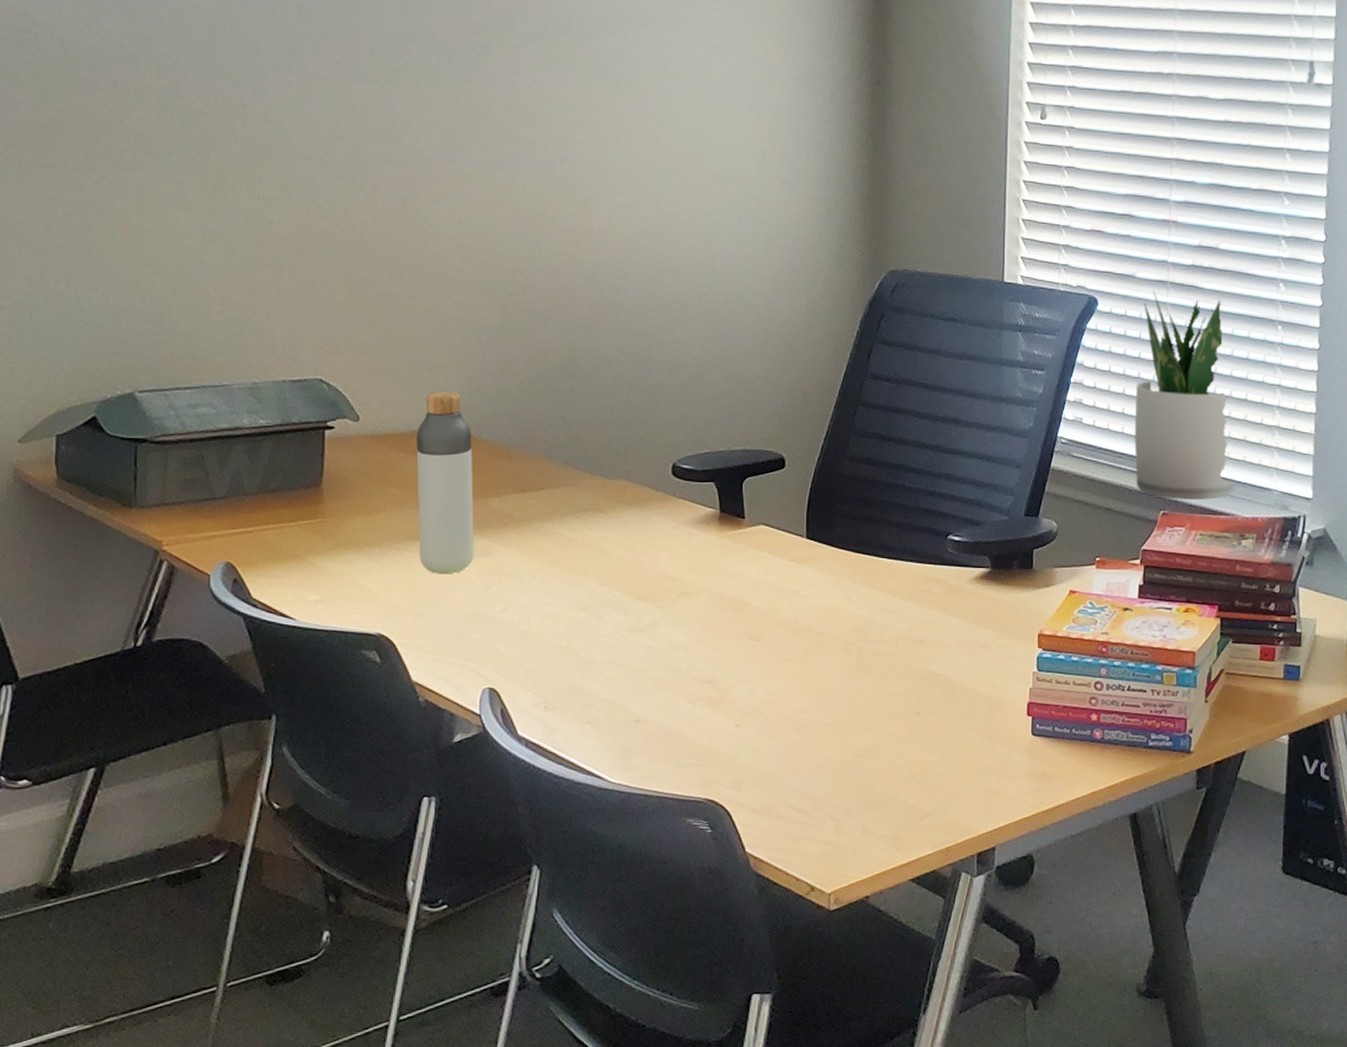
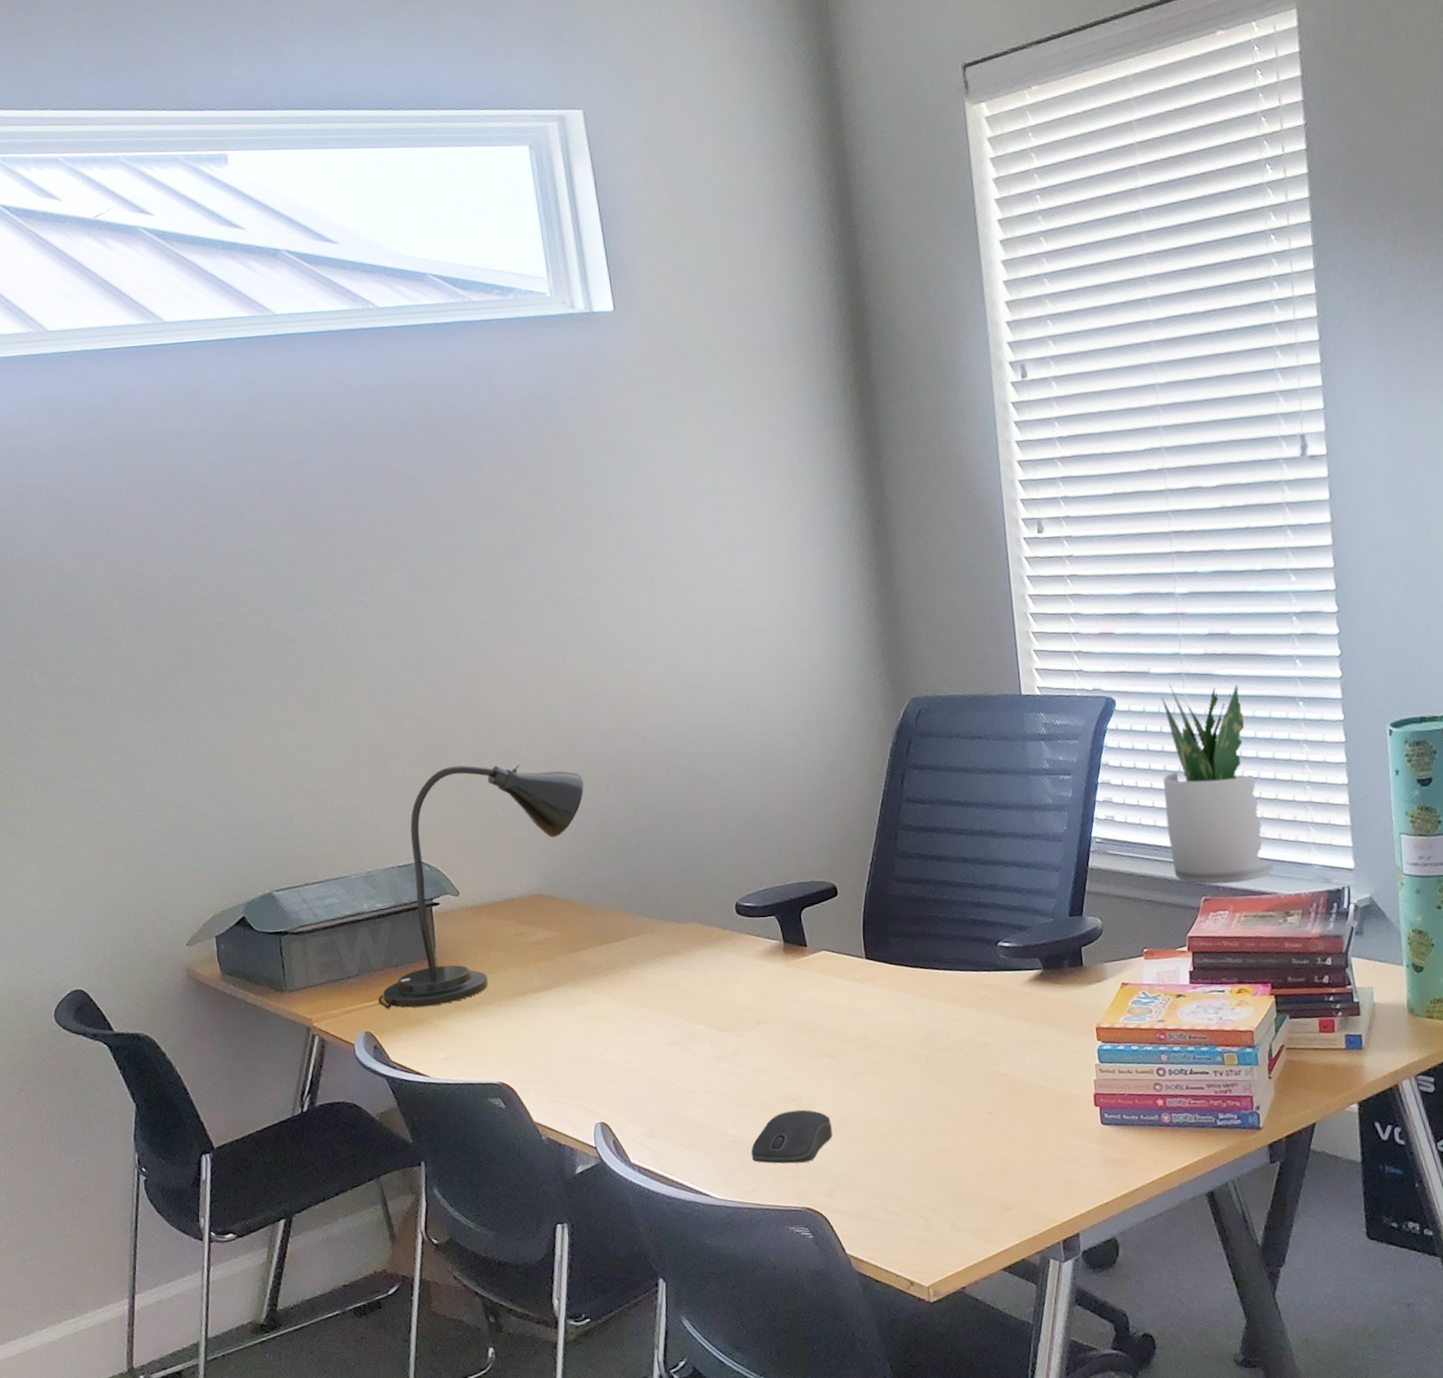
desk lamp: none [245,278,520,540] -> present [378,764,584,1009]
bottle: present [416,390,475,573] -> none [509,859,573,1024]
computer mouse: none [654,693,747,750] -> present [751,1109,832,1164]

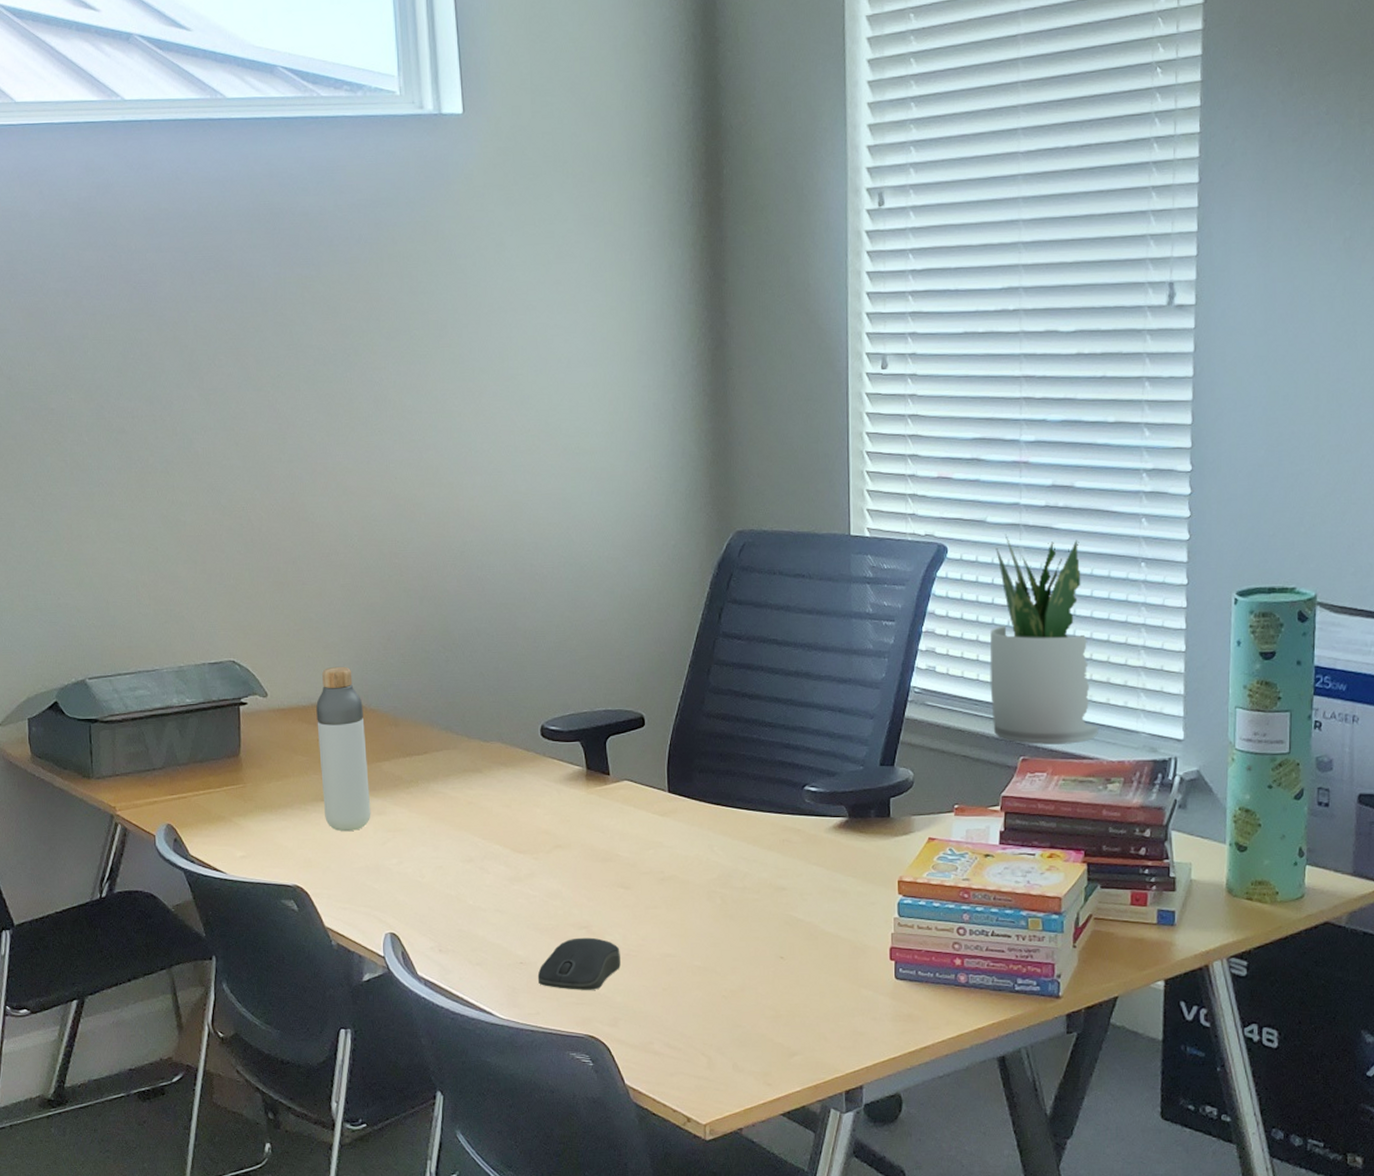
desk lamp: present [378,764,584,1009] -> none [181,567,398,804]
bottle: none [509,859,573,1024] -> present [316,666,371,831]

